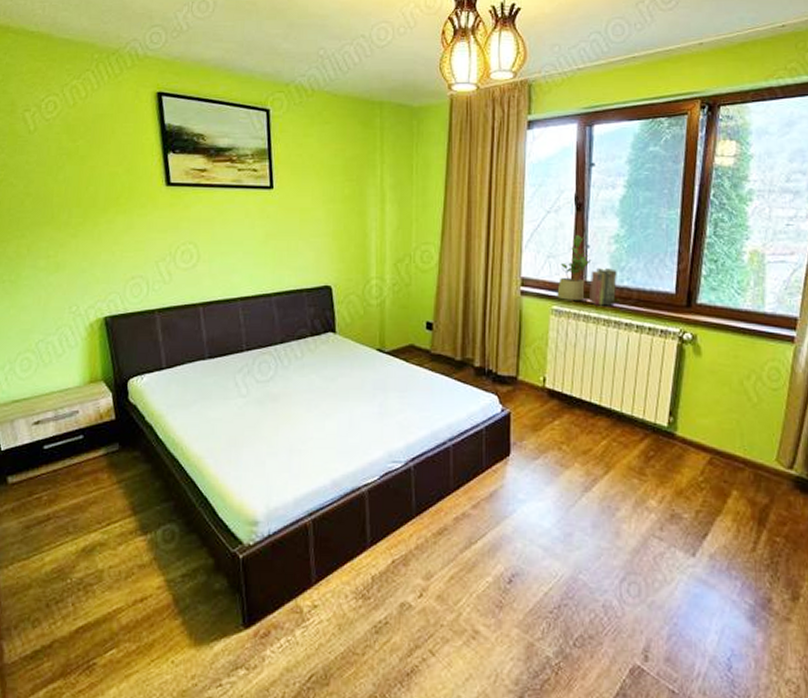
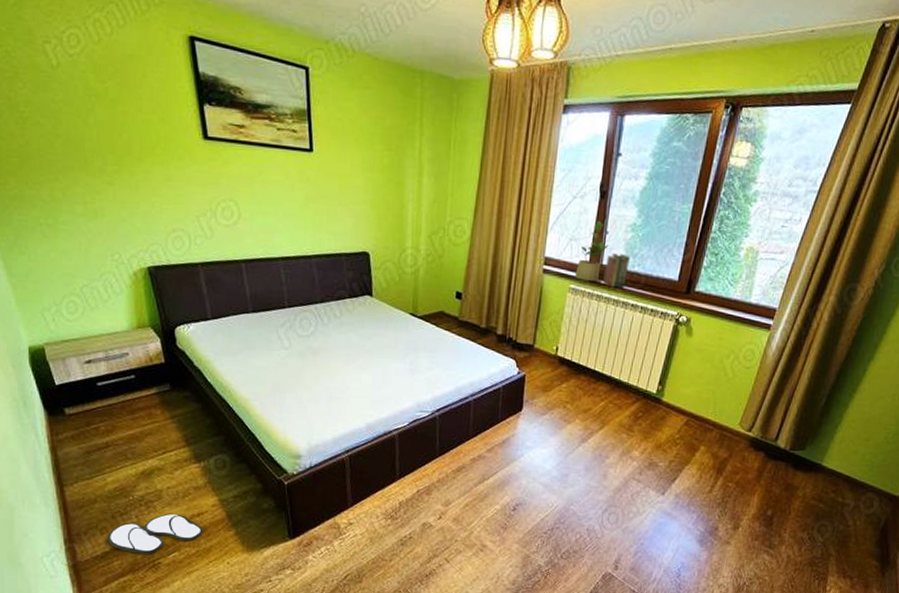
slippers: none [39,600,146,652] -> present [107,514,203,554]

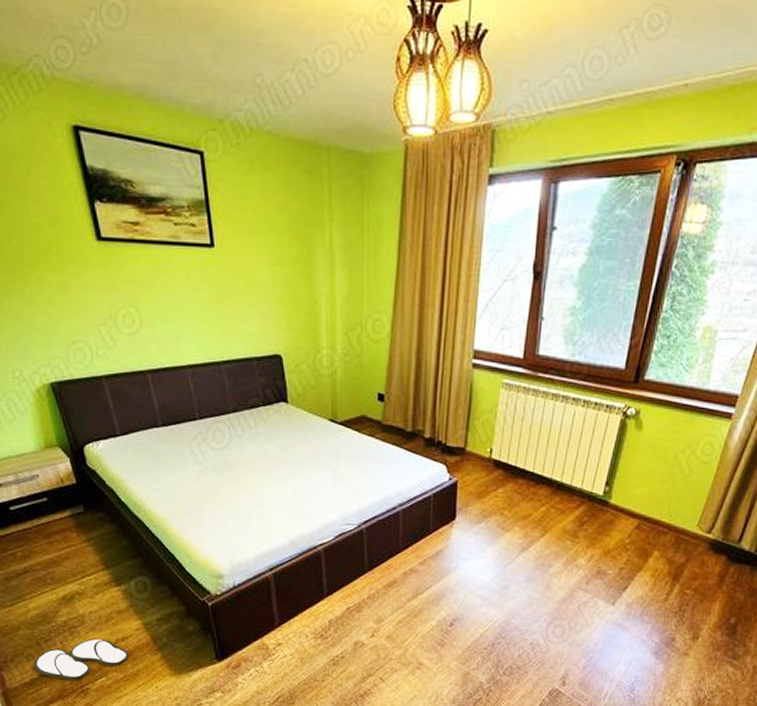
potted plant: present [575,220,609,282] -> none [508,305,545,375]
books: present [603,252,630,289] -> none [540,340,570,381]

